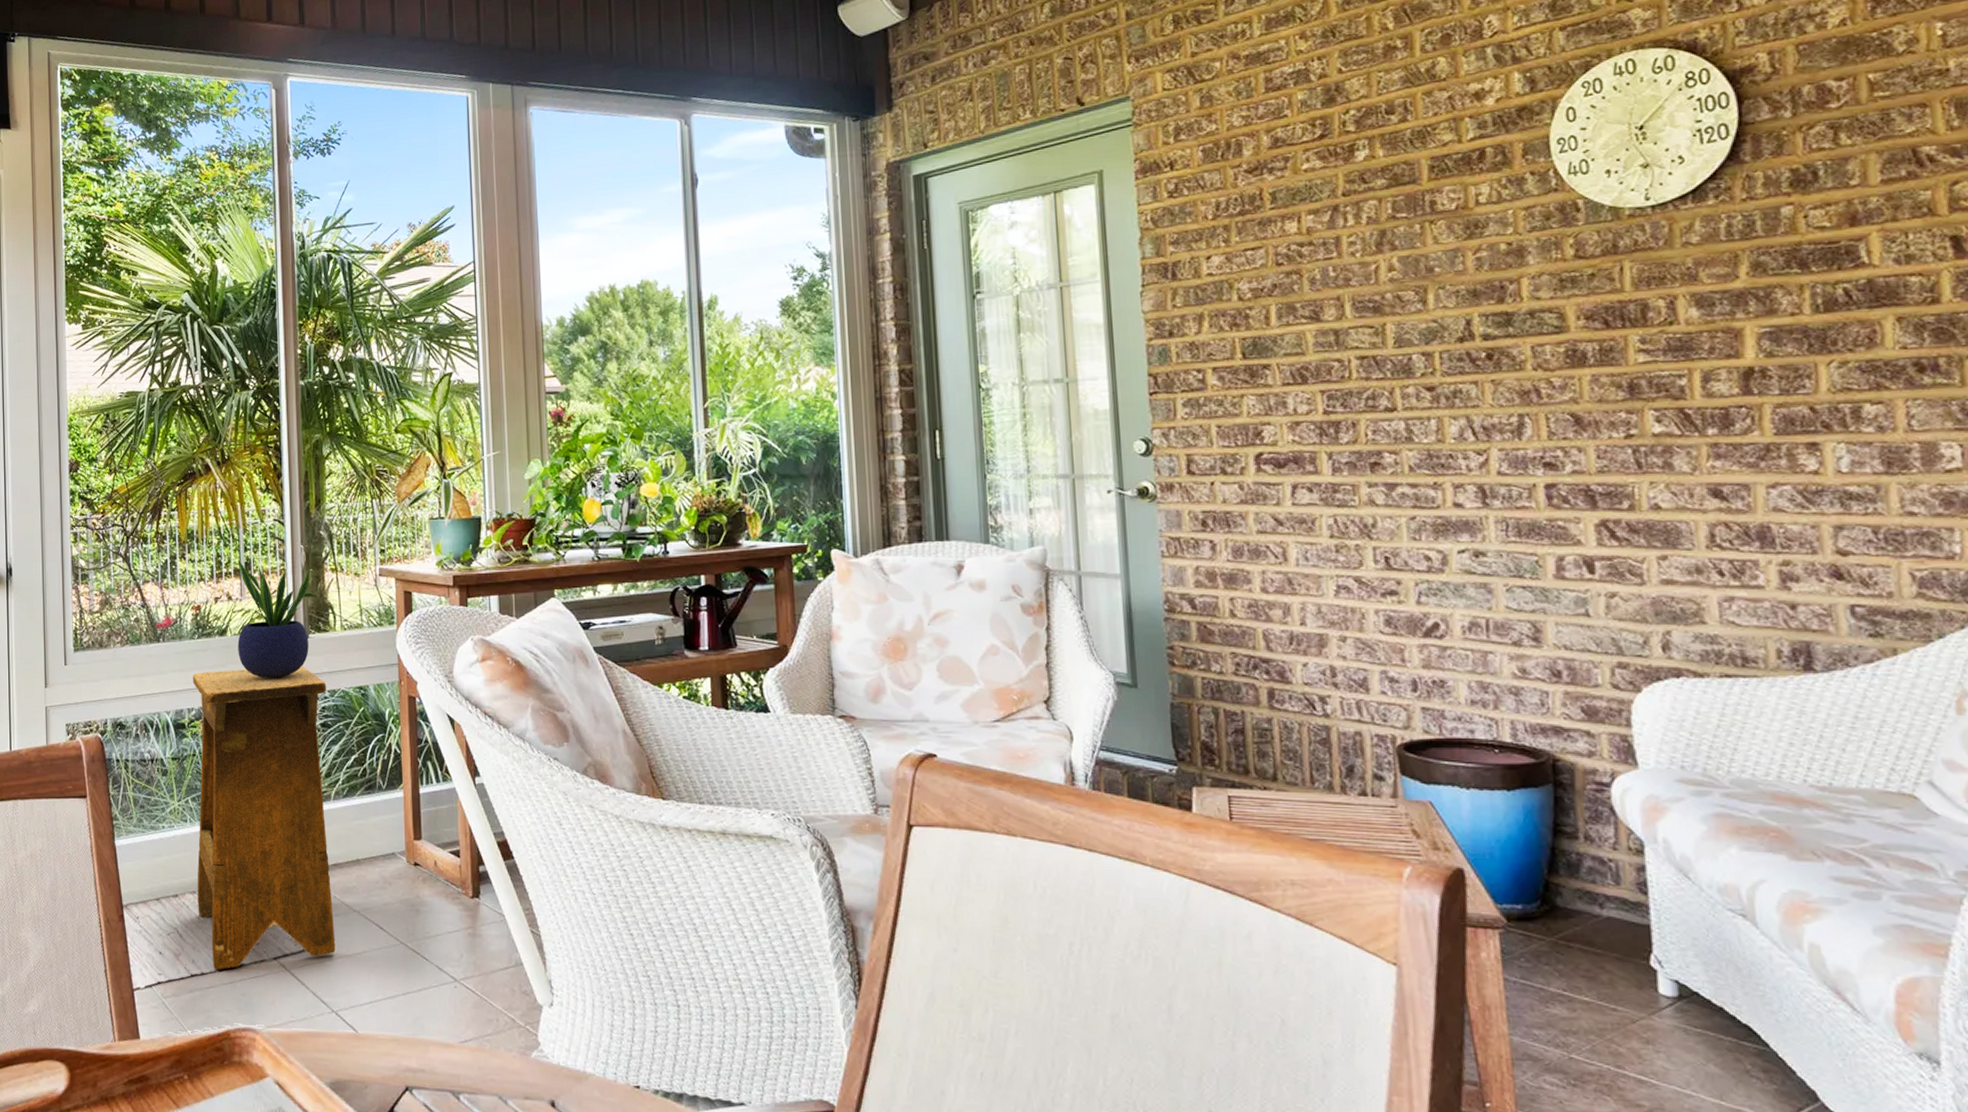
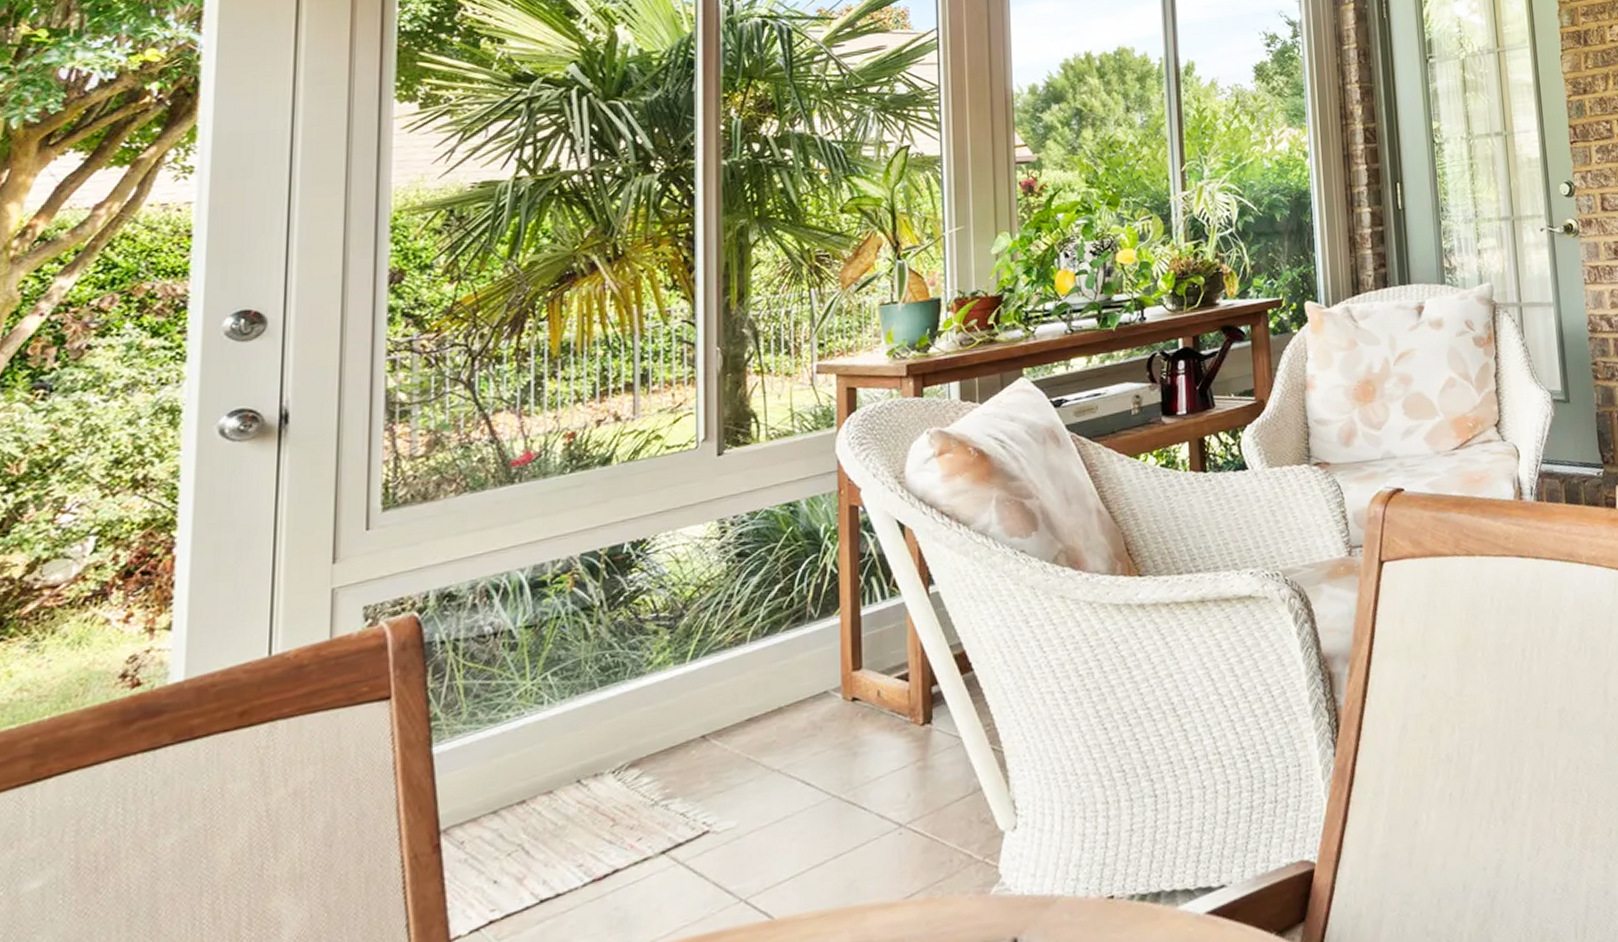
stool: present [192,665,336,970] -> none [554,488,747,886]
potted plant: present [237,560,318,678] -> none [626,371,737,510]

